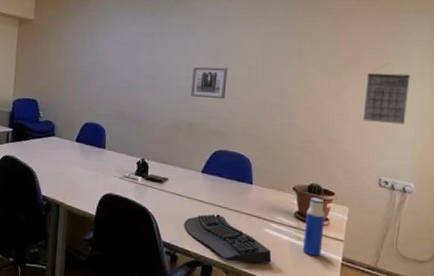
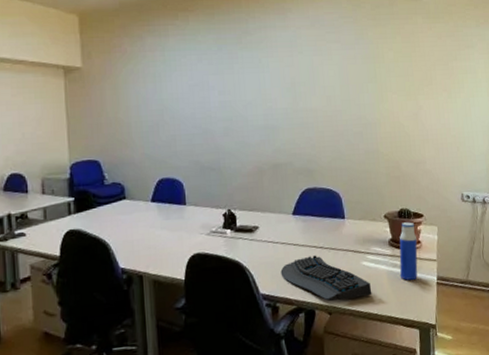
wall art: present [190,66,227,99] -> none [270,100,307,135]
calendar: present [363,65,411,125] -> none [440,81,479,139]

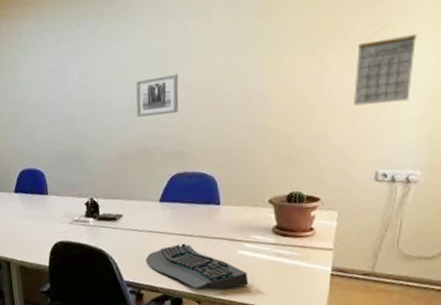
wall art: none [270,100,307,135] -> present [135,74,179,117]
water bottle: present [399,222,418,280] -> none [284,207,309,271]
calendar: none [440,81,479,139] -> present [354,28,418,106]

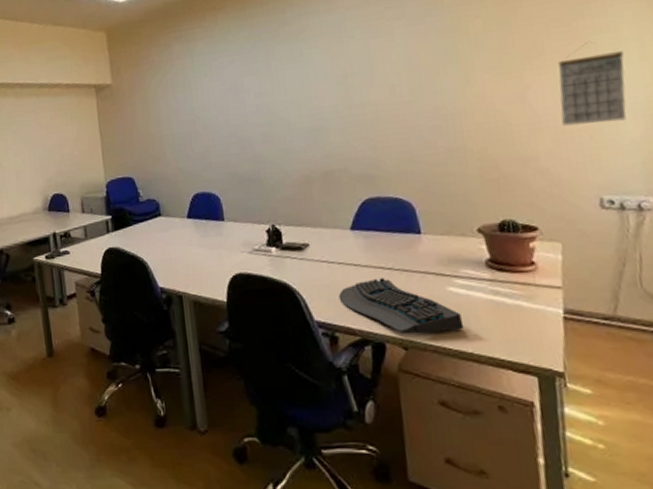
wall art: present [135,74,179,117] -> none [316,93,365,138]

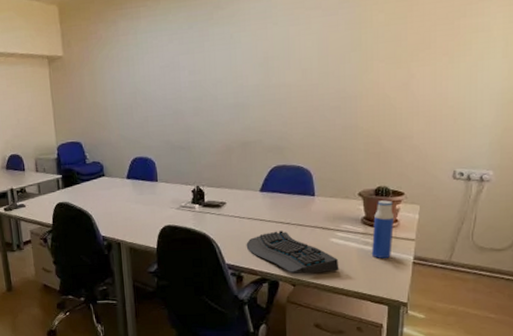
water bottle: none [501,237,532,313] -> present [371,200,394,258]
calendar: present [558,45,626,126] -> none [435,42,492,111]

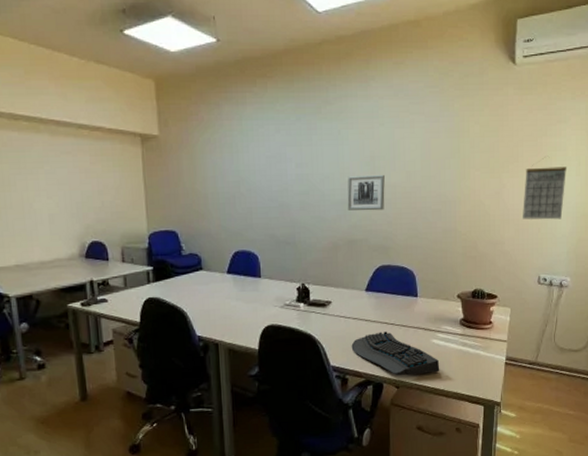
wall art: none [240,75,280,113] -> present [347,175,385,211]
water bottle: present [371,200,394,258] -> none [468,302,488,359]
calendar: none [435,42,492,111] -> present [523,158,567,220]

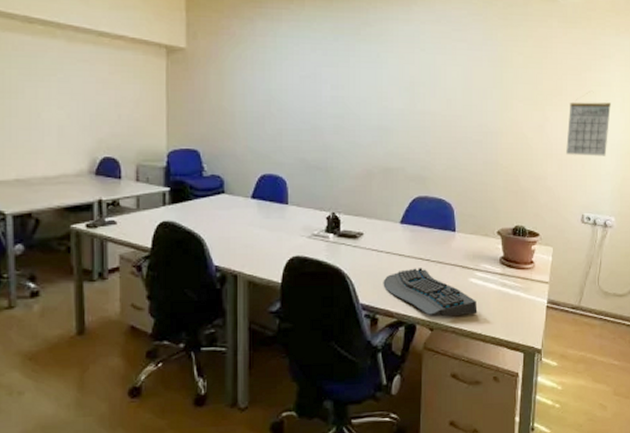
wall art: present [347,175,385,211] -> none [384,101,424,139]

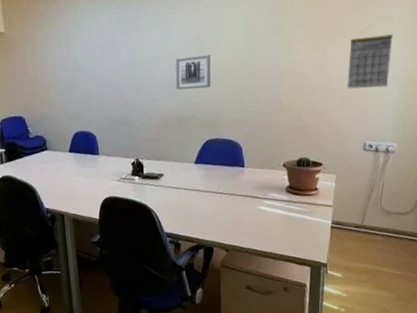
keyboard: present [383,268,478,316] -> none [183,200,267,240]
wall art: none [384,101,424,139] -> present [175,55,211,90]

